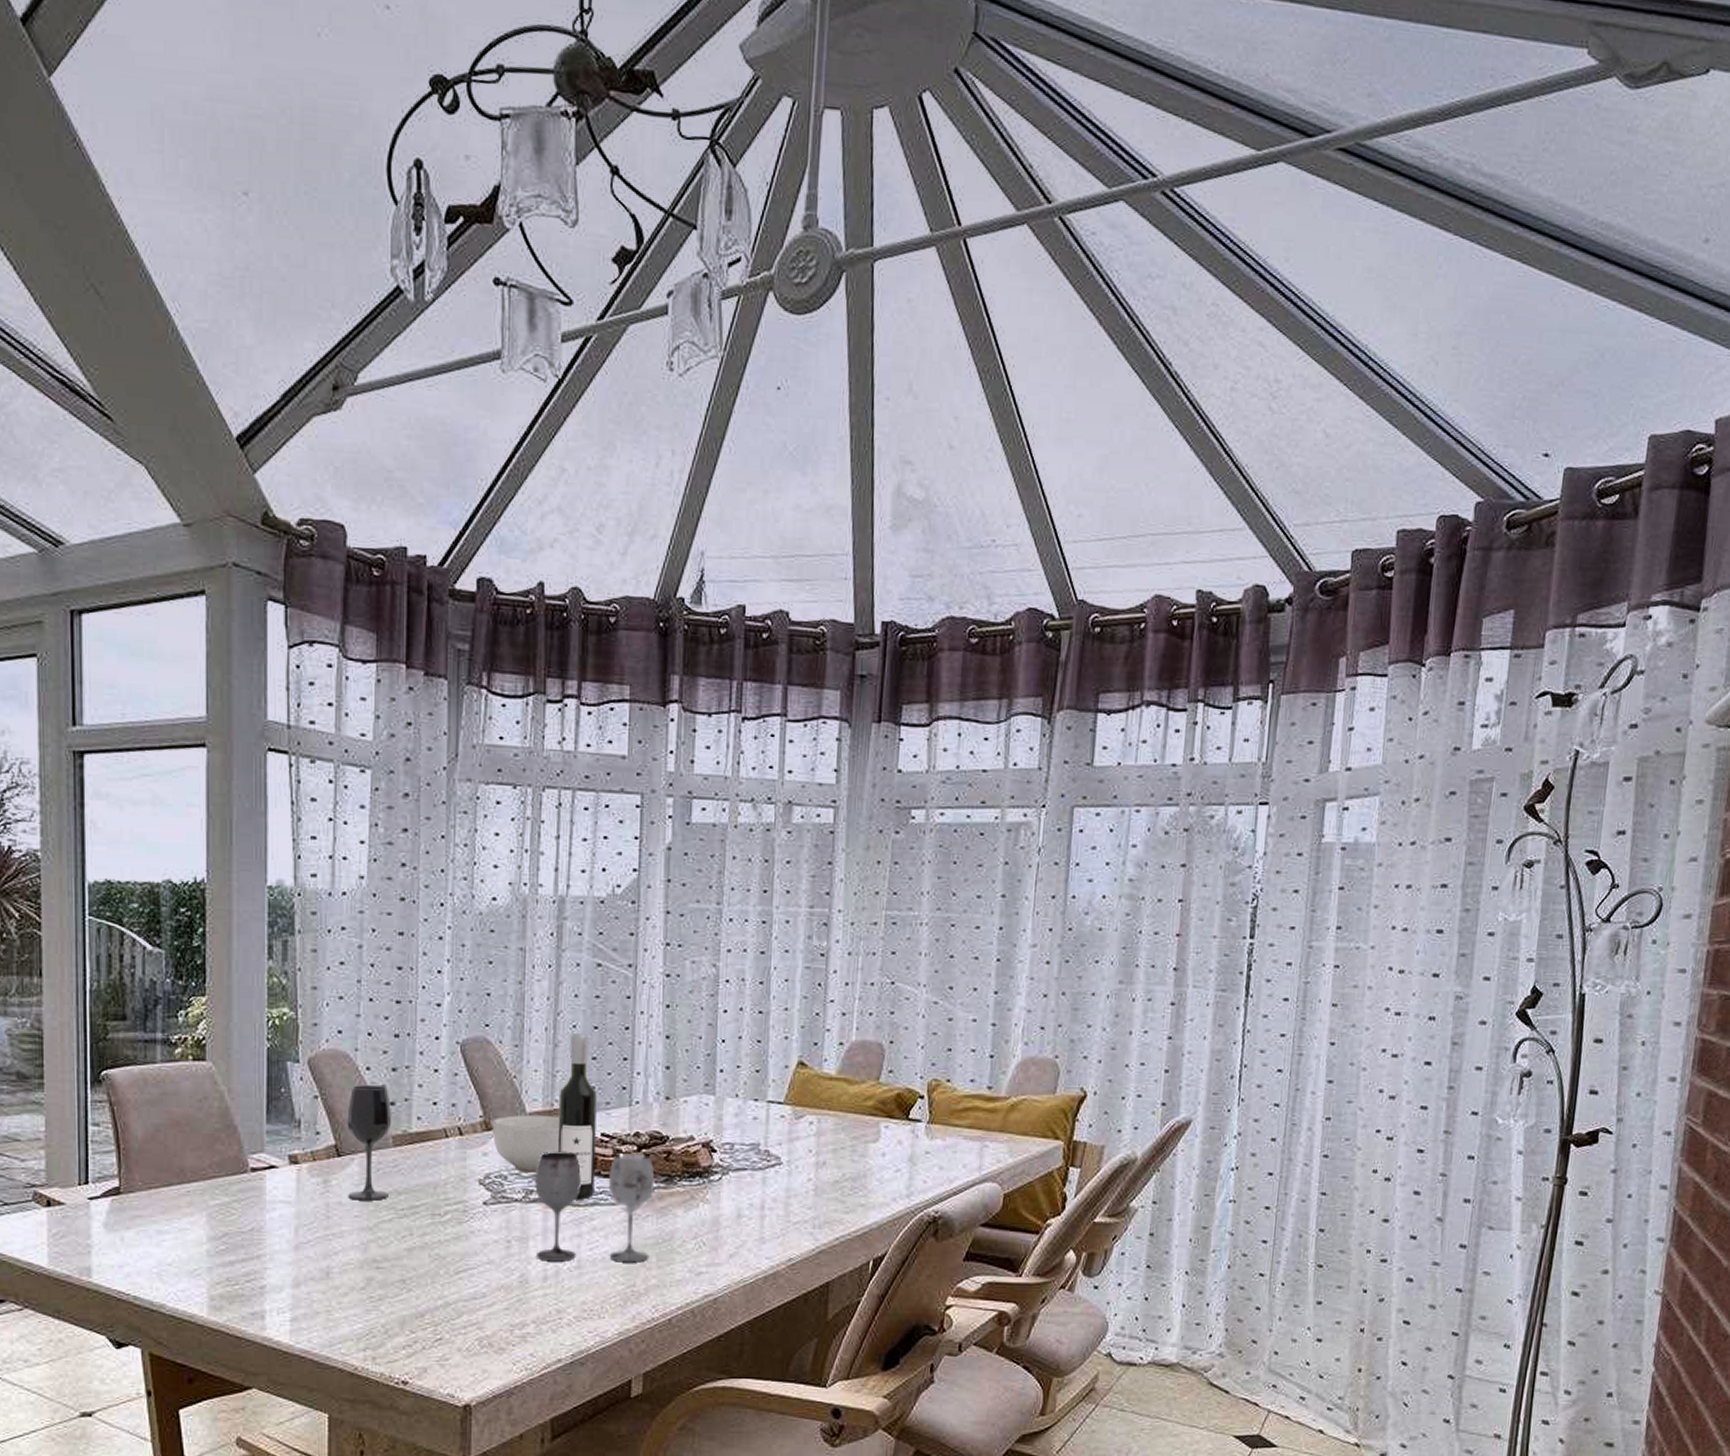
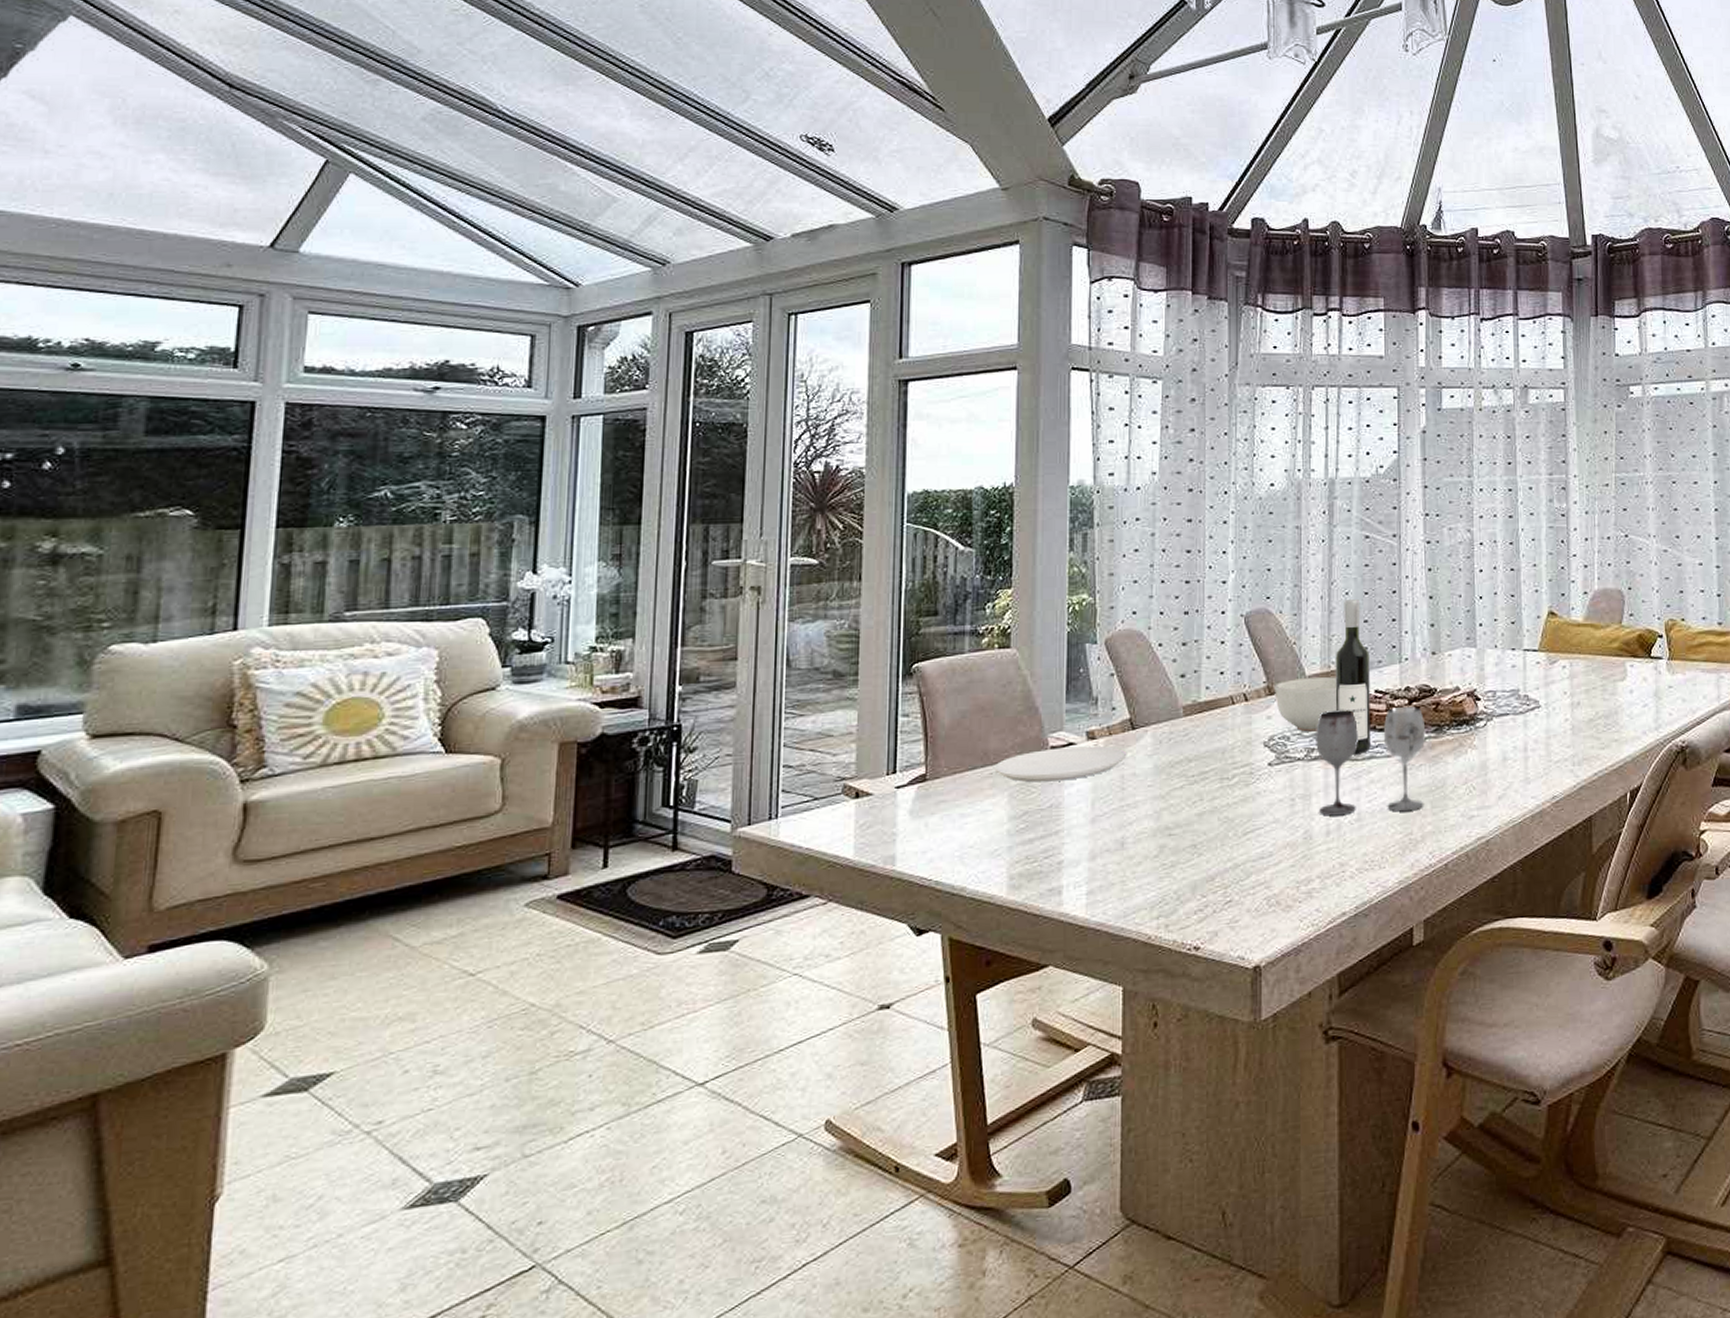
plate: none [192,1170,332,1205] -> present [994,745,1127,783]
wine glass: present [347,1085,392,1201] -> none [1141,660,1183,770]

